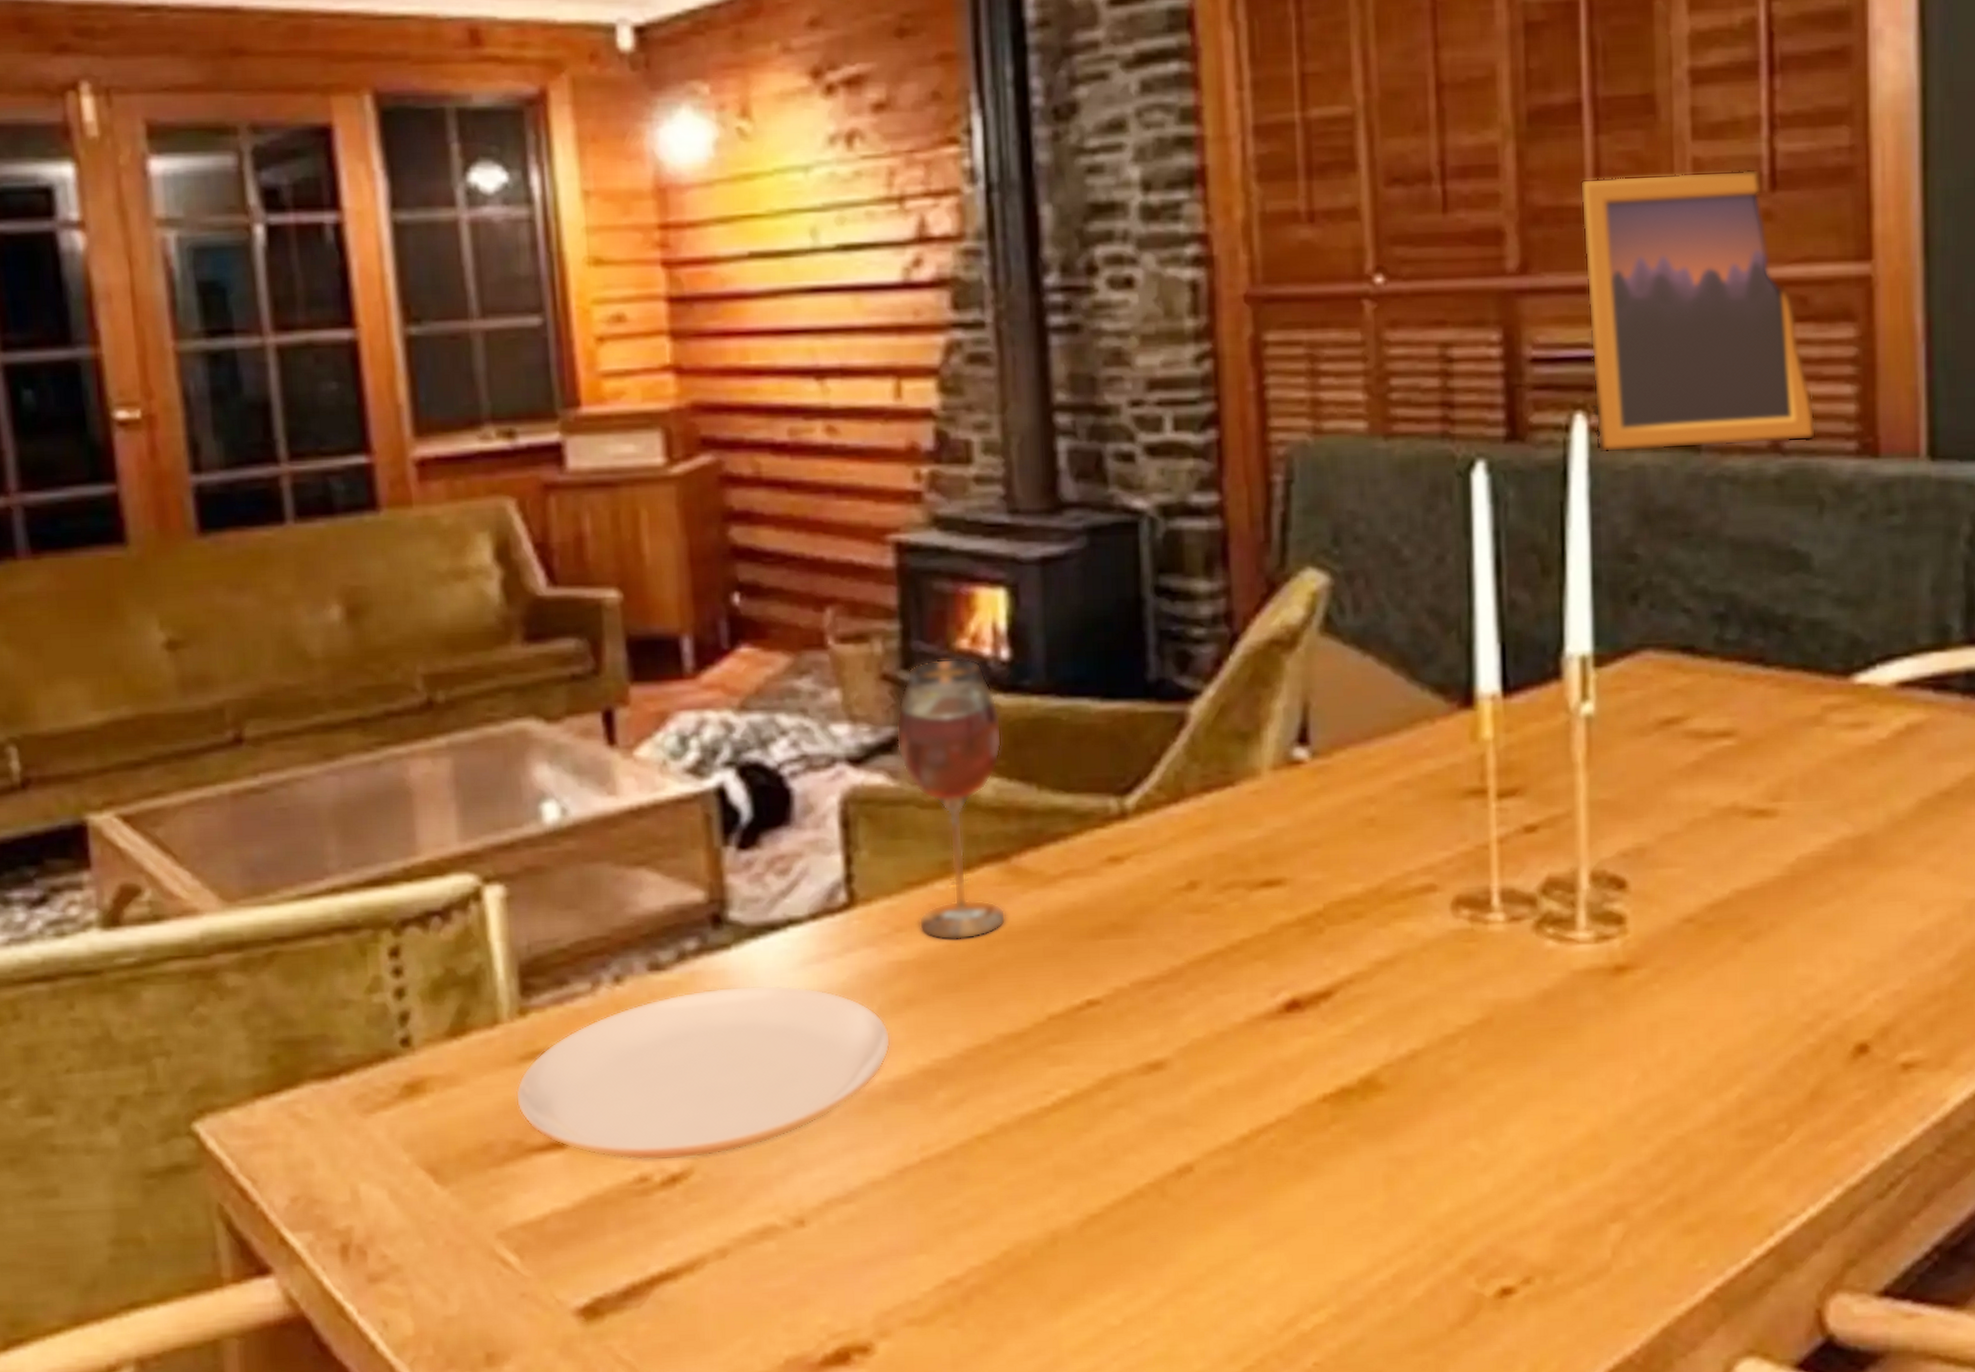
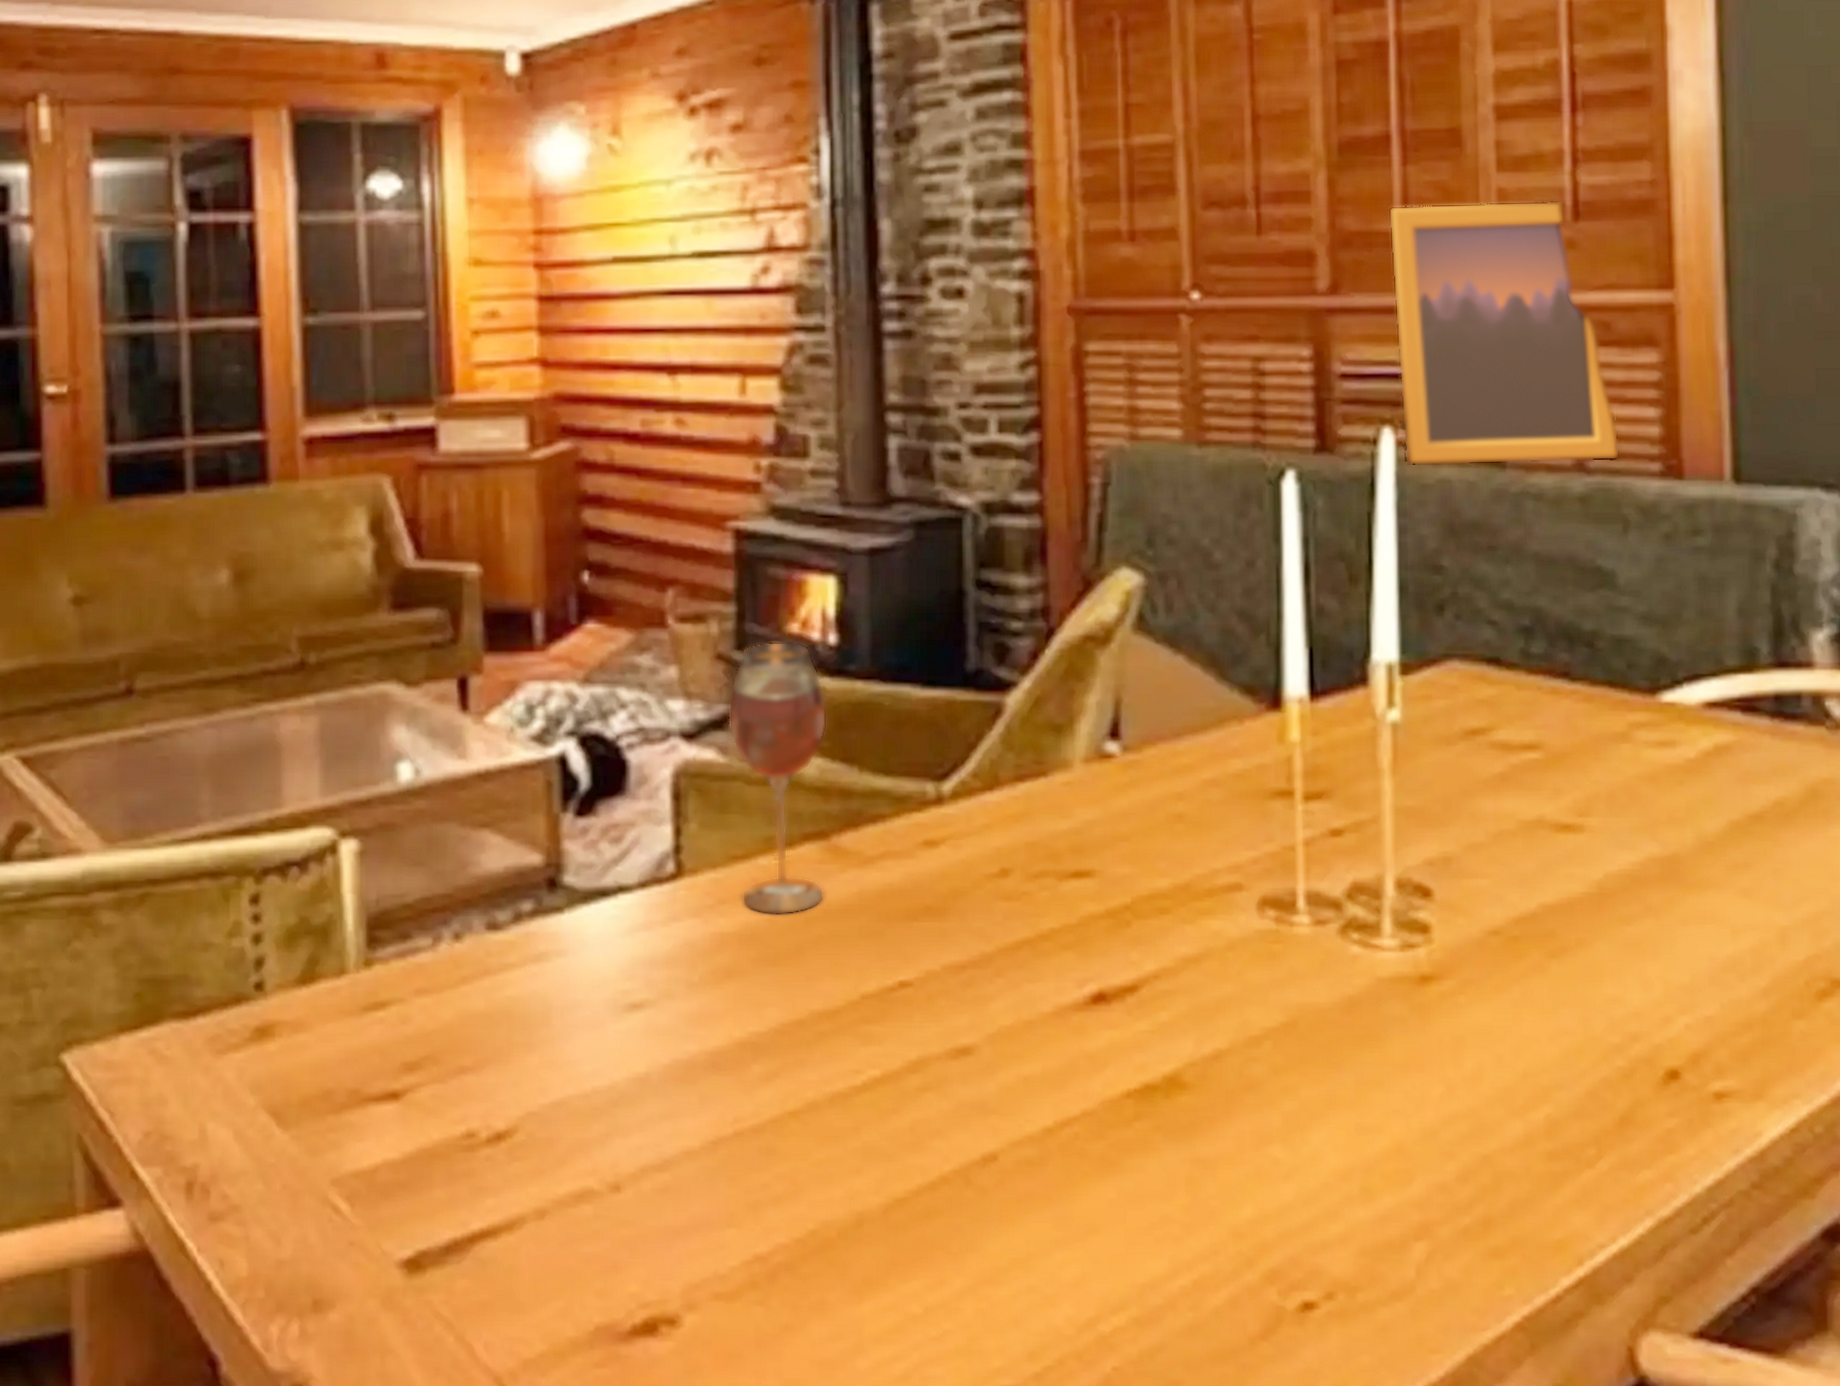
plate: present [515,985,891,1160] -> none [356,949,710,1117]

